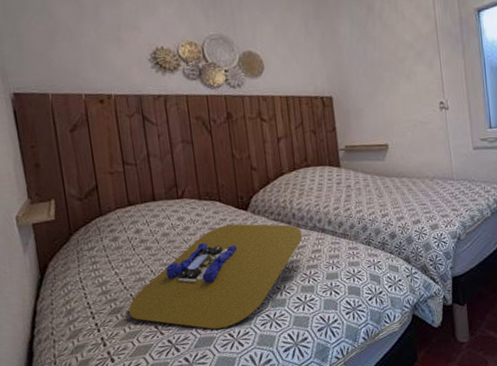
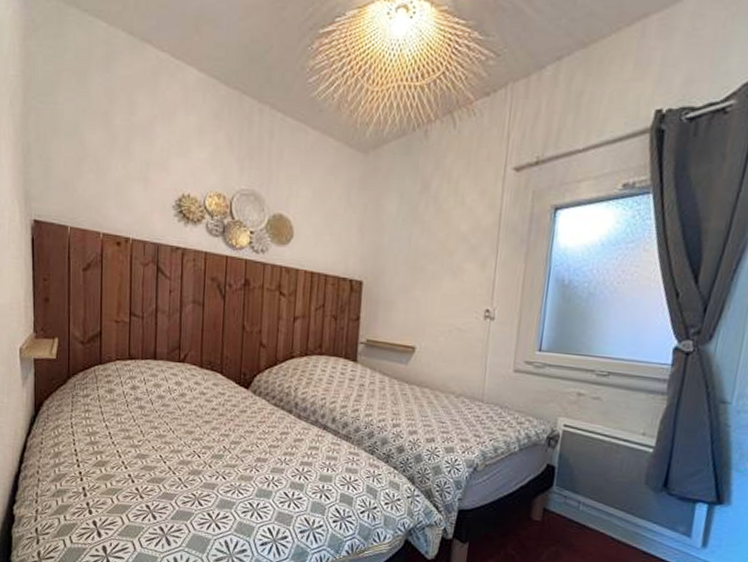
tray: present [128,224,303,330] -> none [112,399,302,507]

